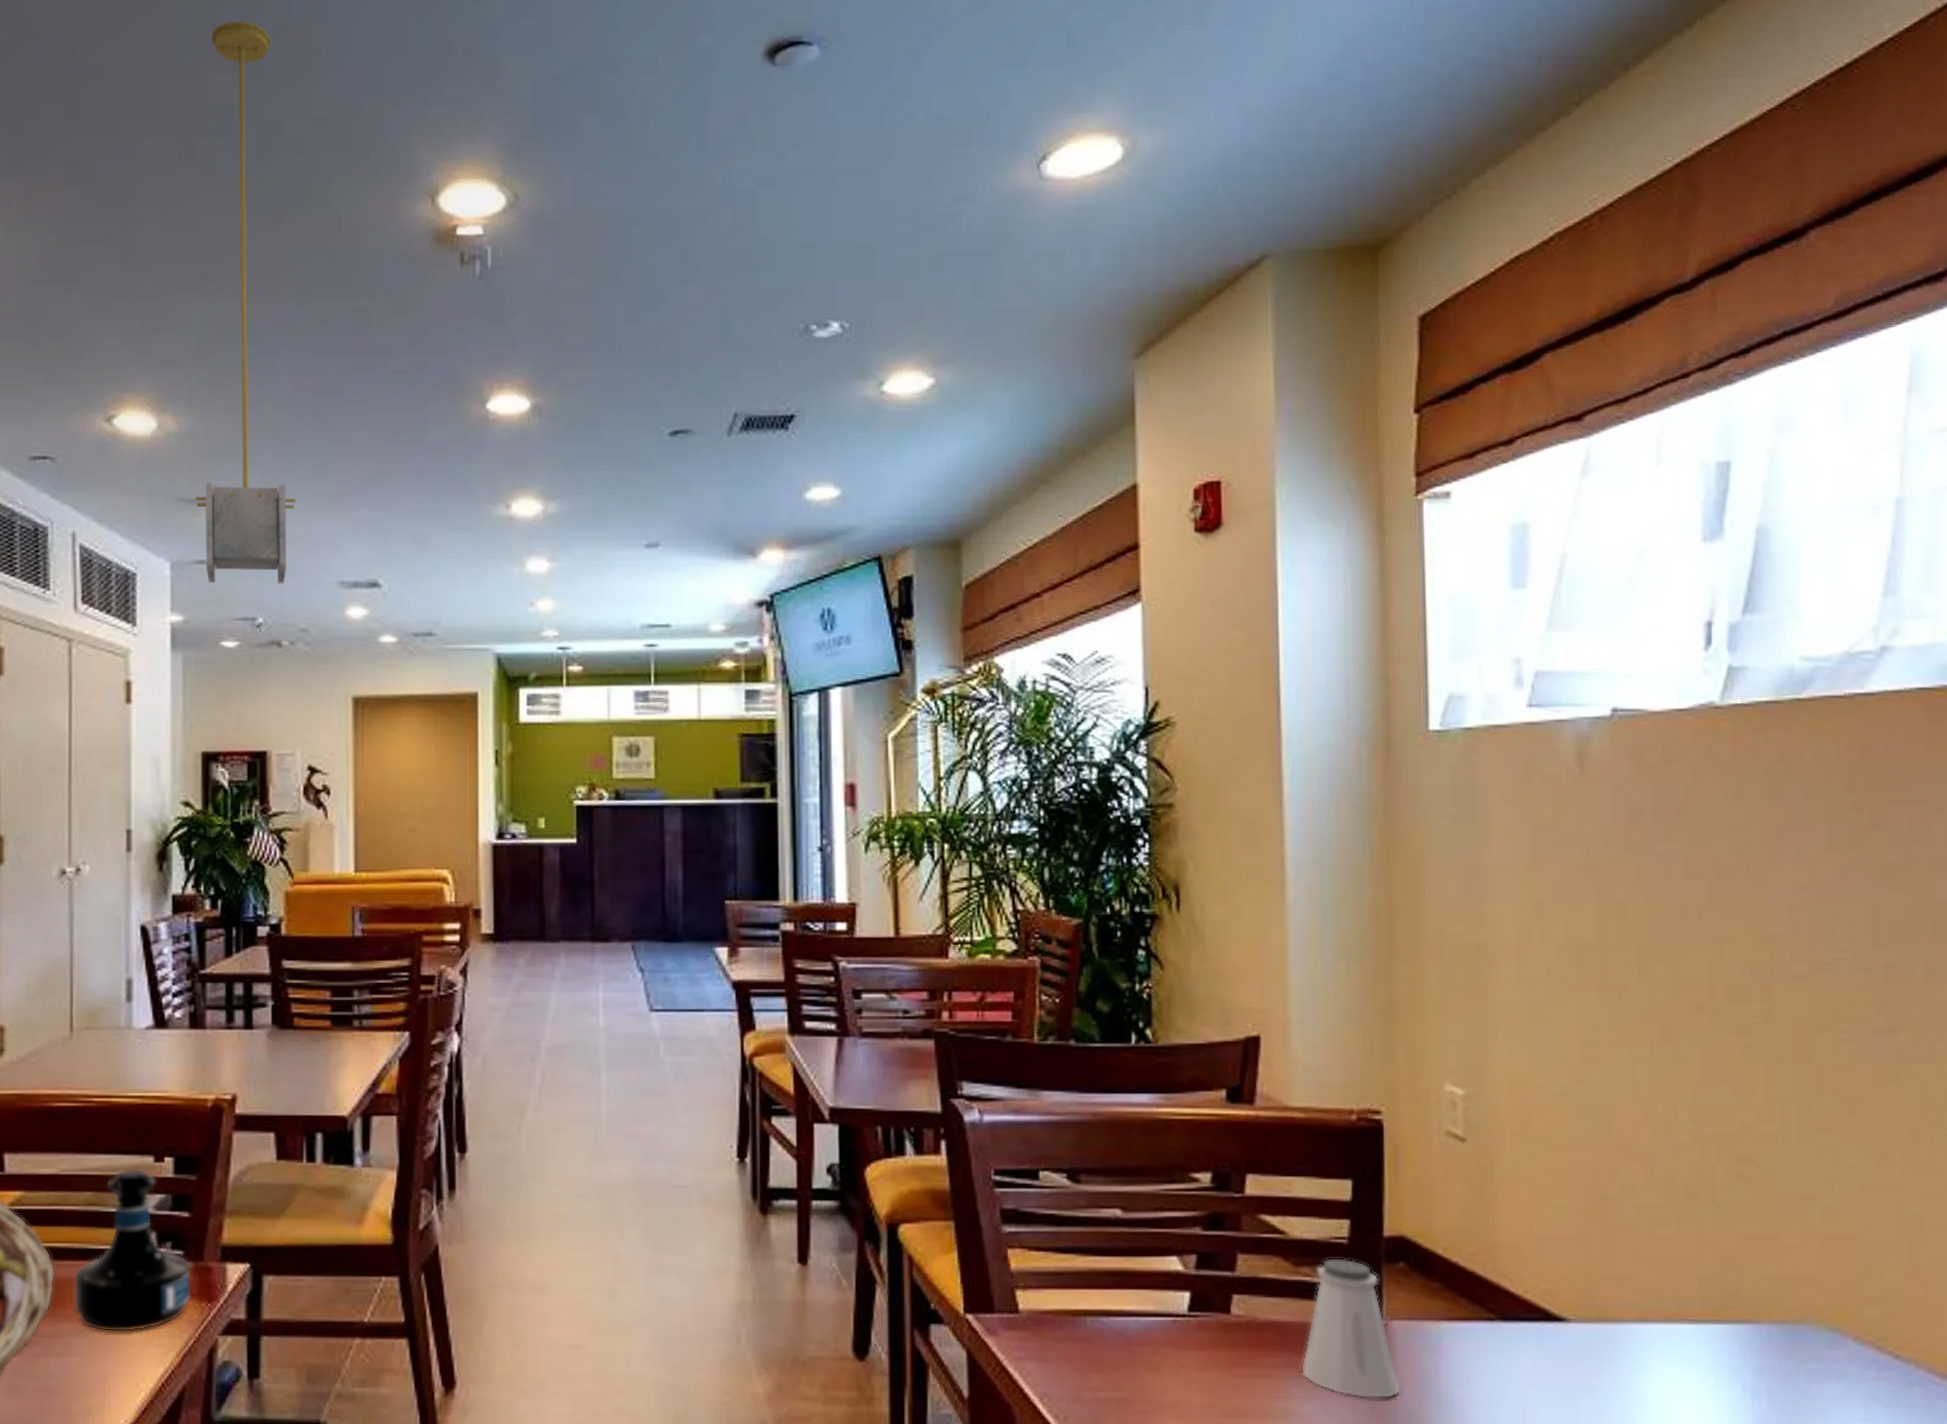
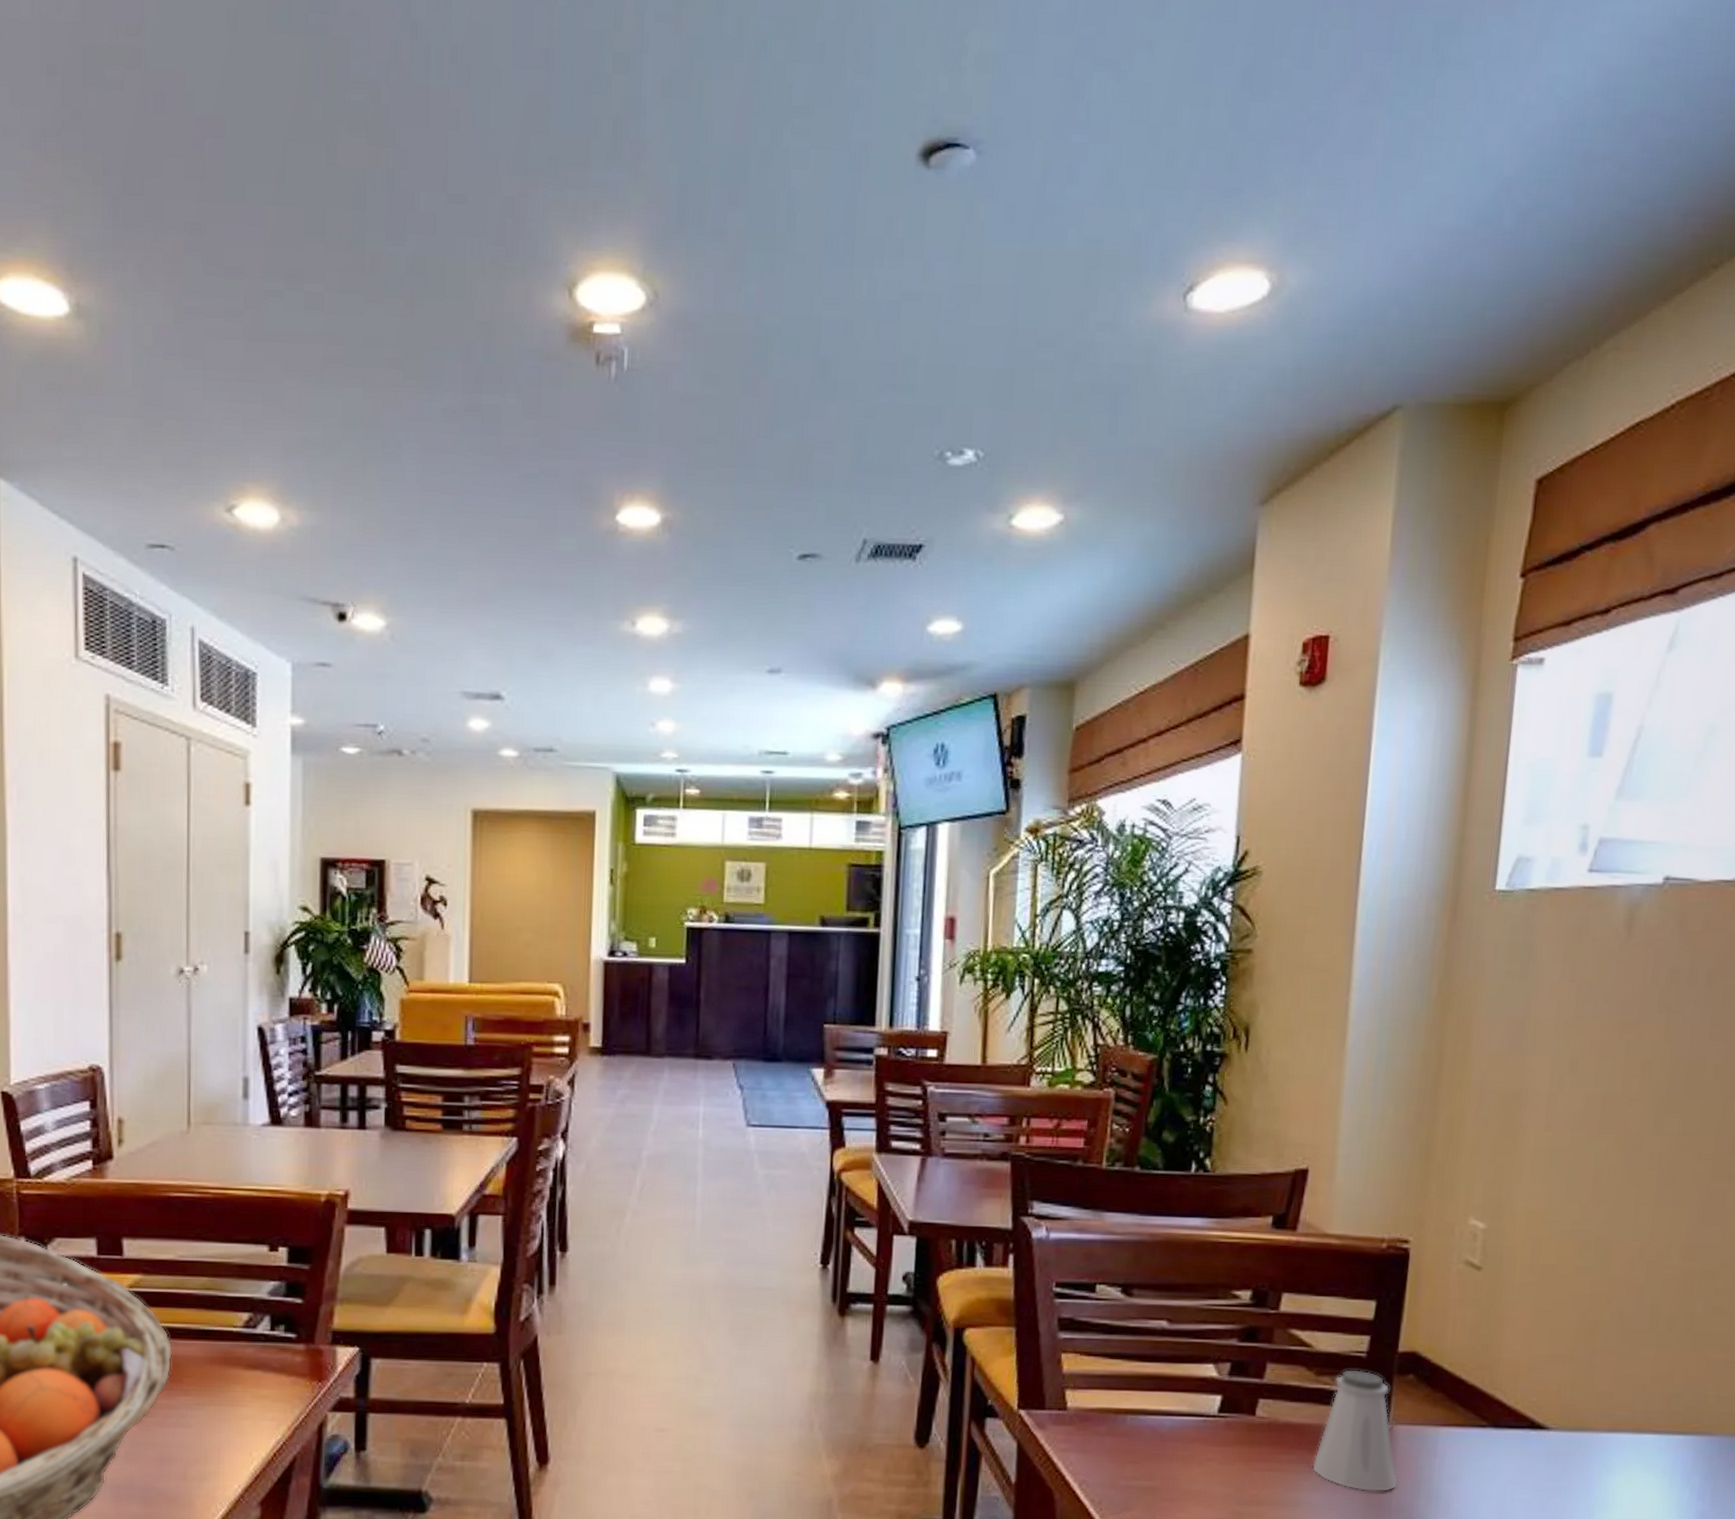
tequila bottle: present [73,1168,191,1333] -> none [189,1256,303,1407]
pendant light: present [196,20,296,584] -> none [318,76,420,692]

